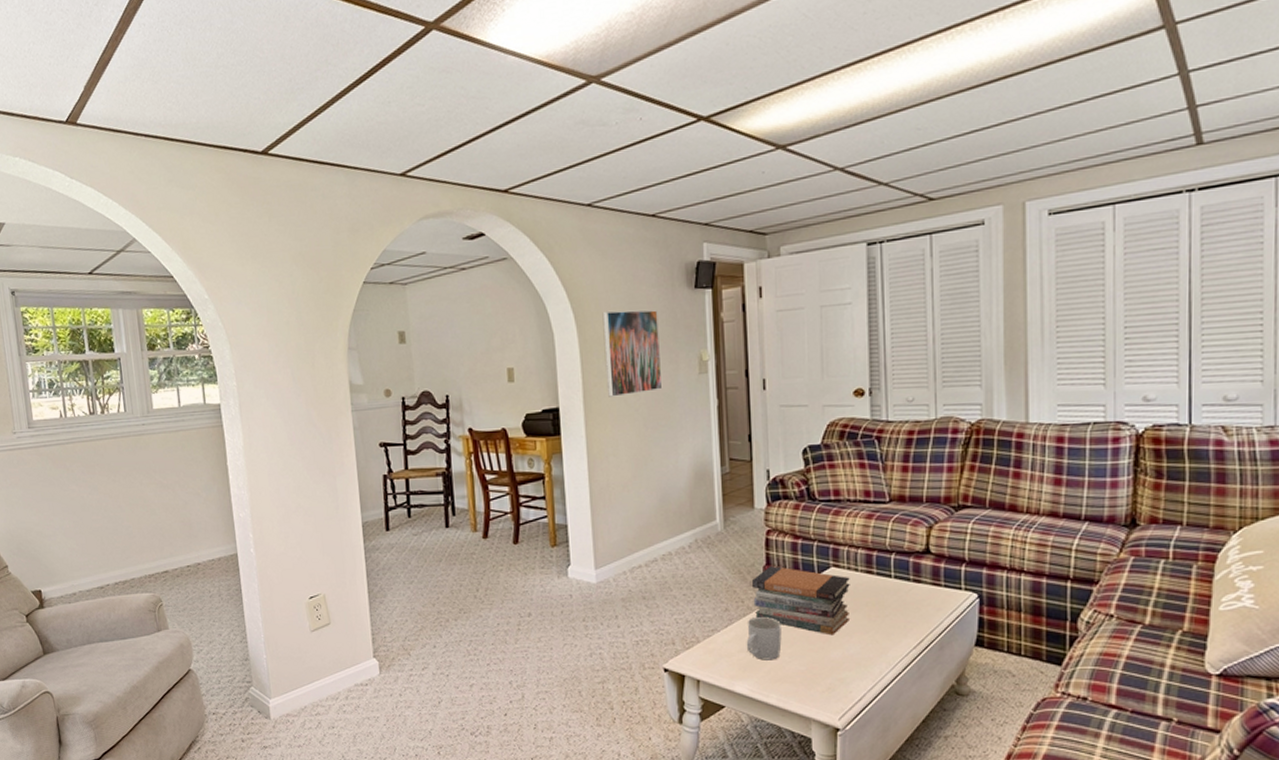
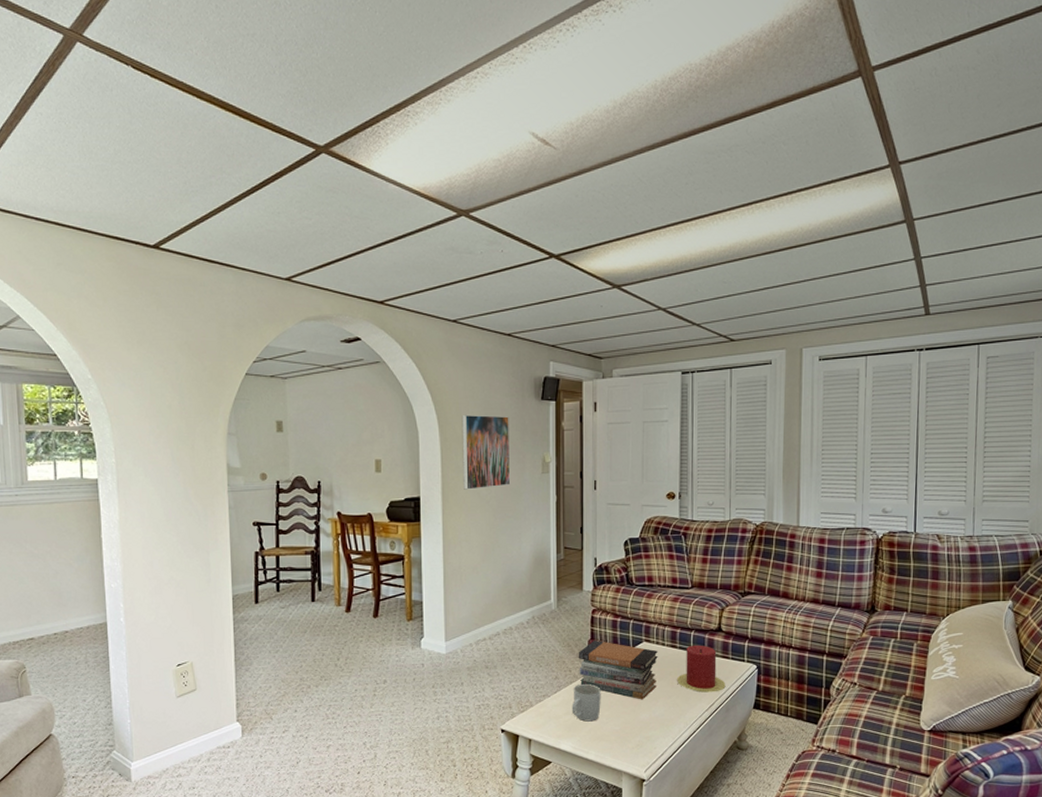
candle: none [875,570,938,627] -> present [677,645,726,693]

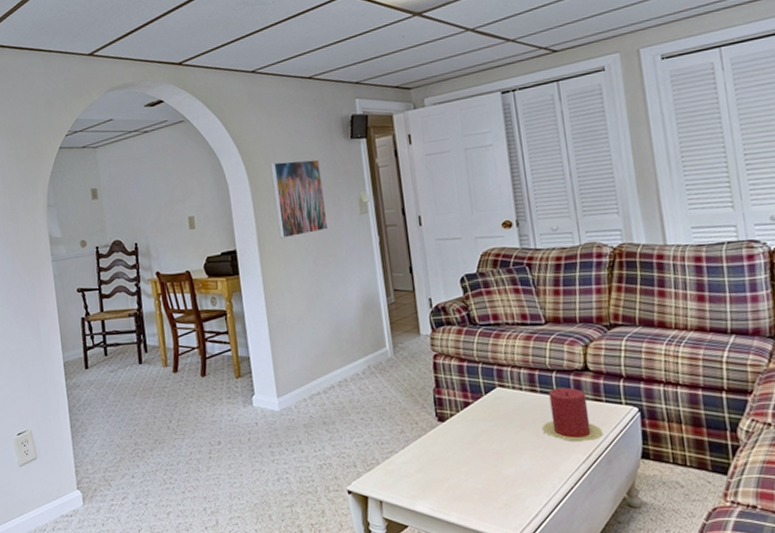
mug: present [571,683,601,722] -> none [423,437,457,480]
book stack: present [578,641,658,700] -> none [423,388,519,453]

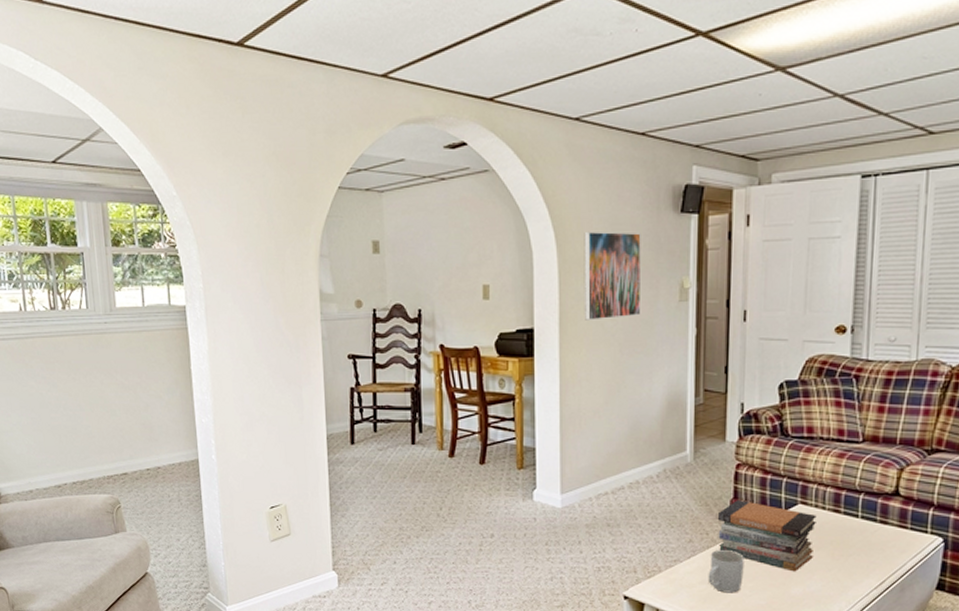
book stack: none [423,388,519,453] -> present [717,500,817,572]
mug: none [423,437,457,480] -> present [708,549,744,593]
candle: present [542,387,603,442] -> none [839,510,902,568]

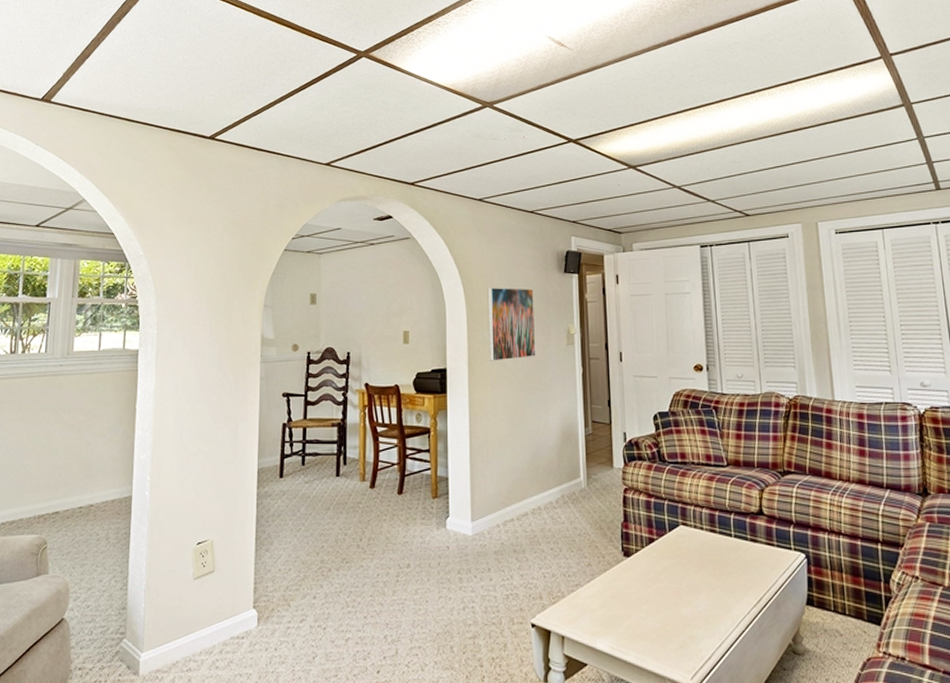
mug: present [708,549,744,593] -> none [606,572,639,617]
book stack: present [717,500,817,572] -> none [611,523,697,592]

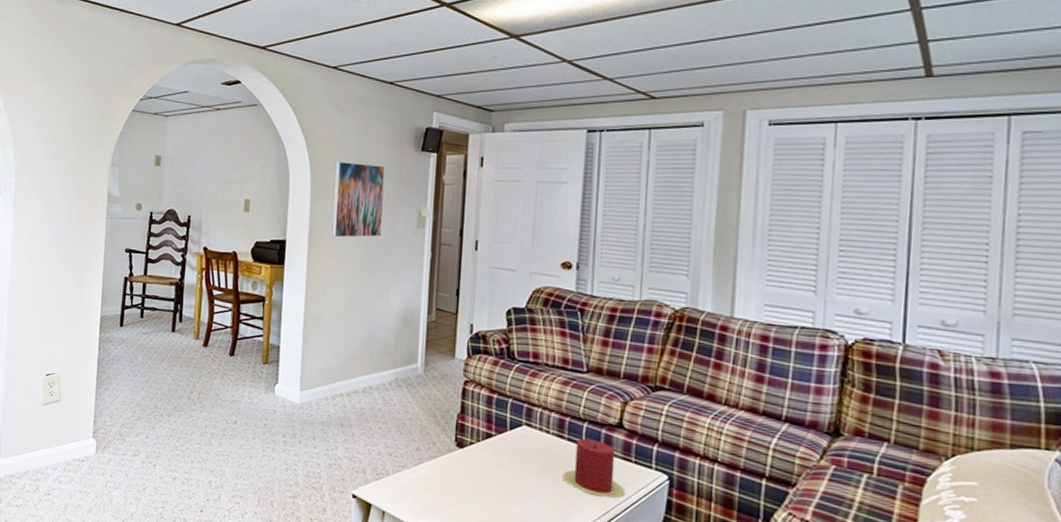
candle: none [719,529,774,585] -> present [563,438,626,499]

